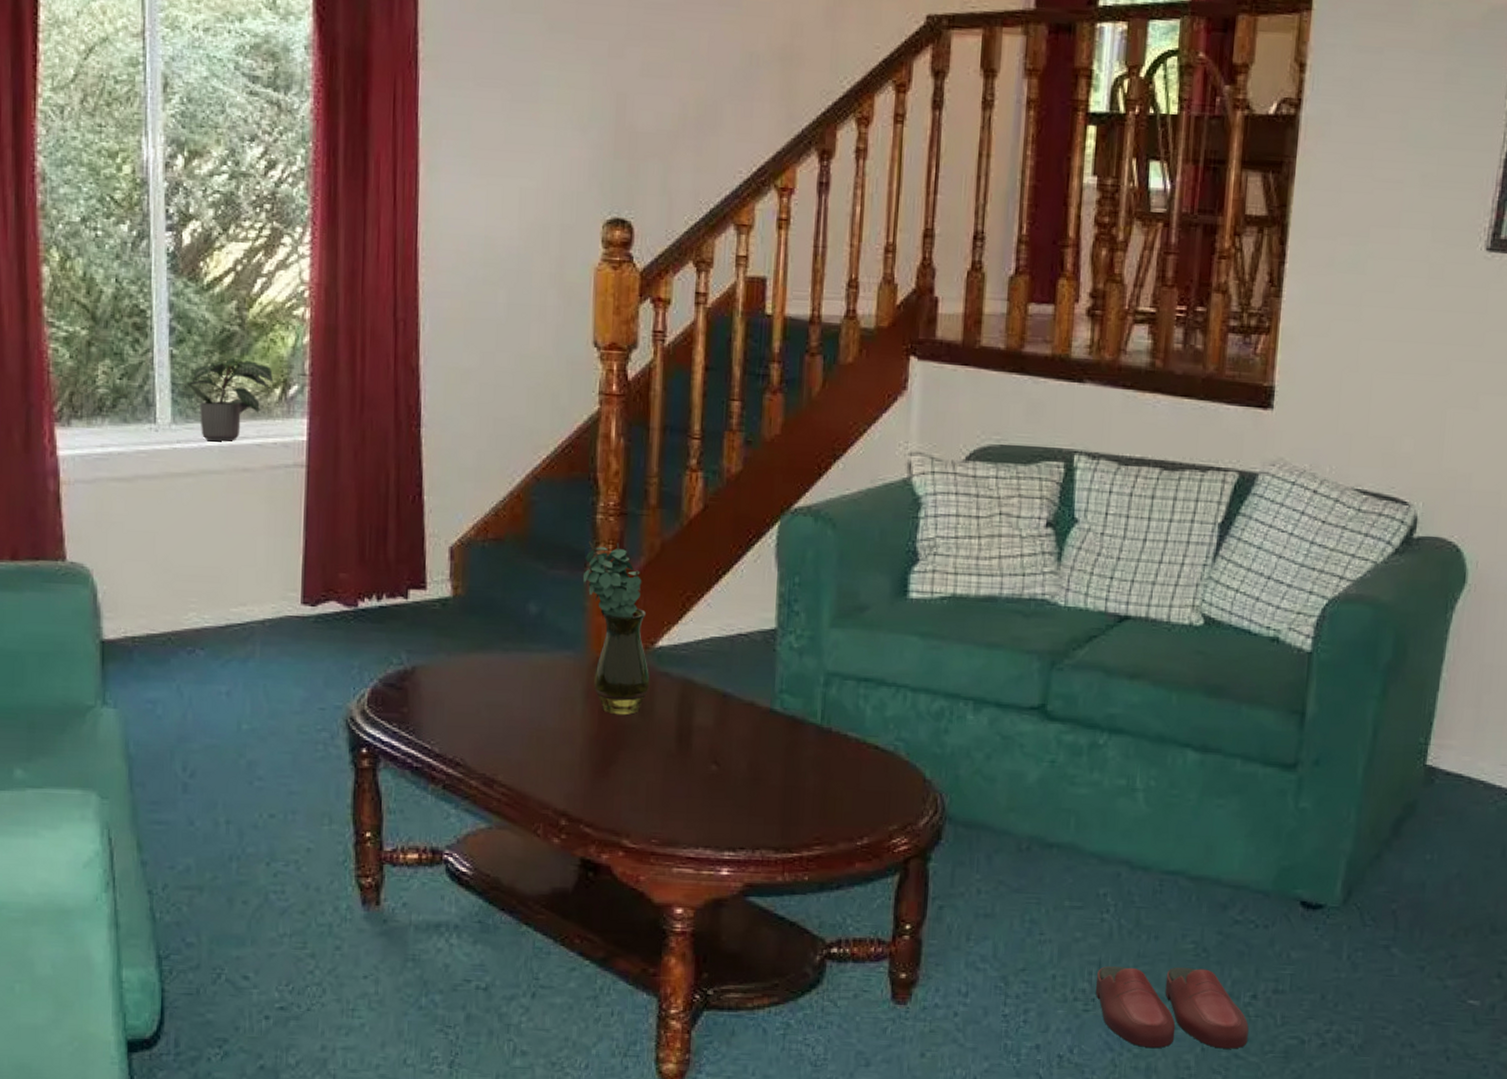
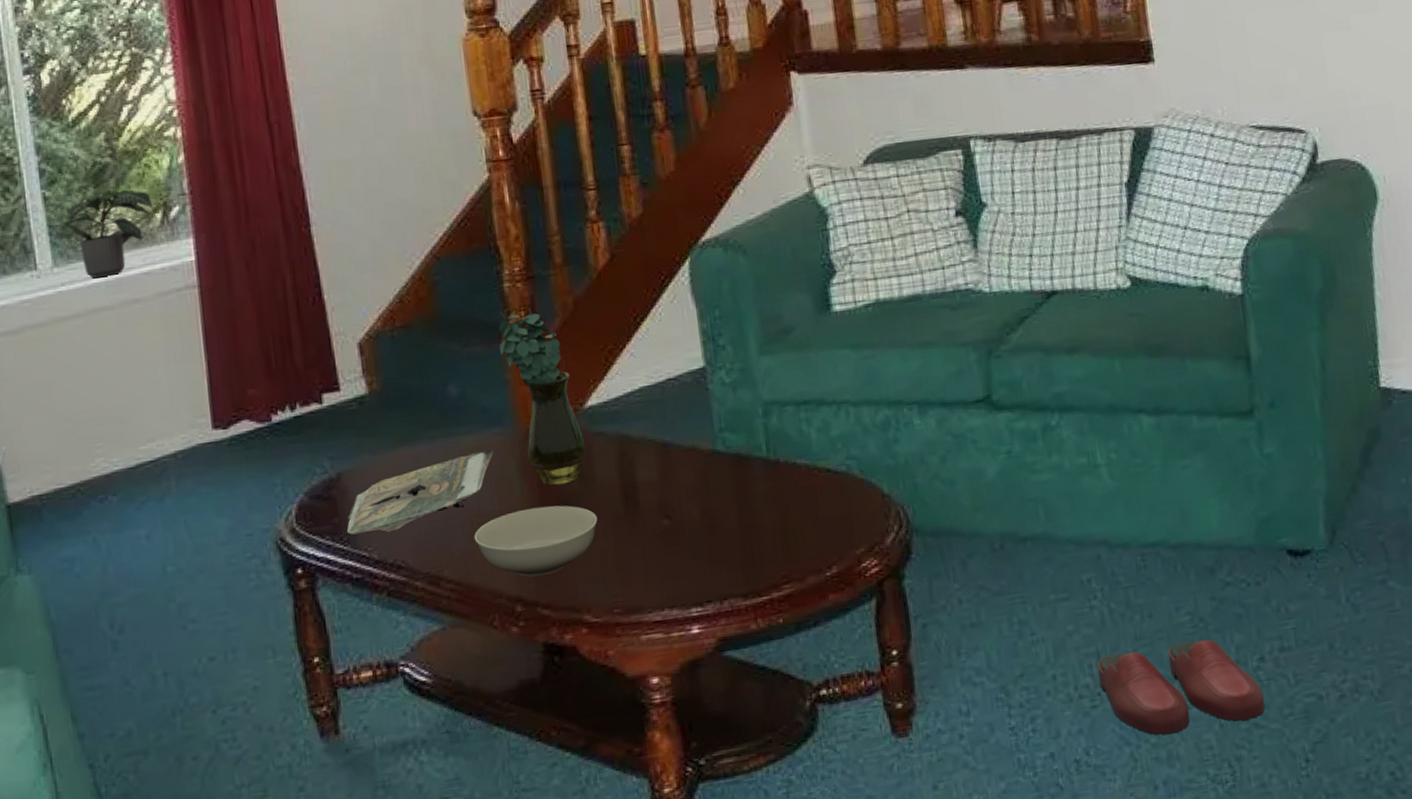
magazine: none [413,670,563,729] -> present [346,450,494,535]
bowl: none [531,731,650,796] -> present [474,505,598,577]

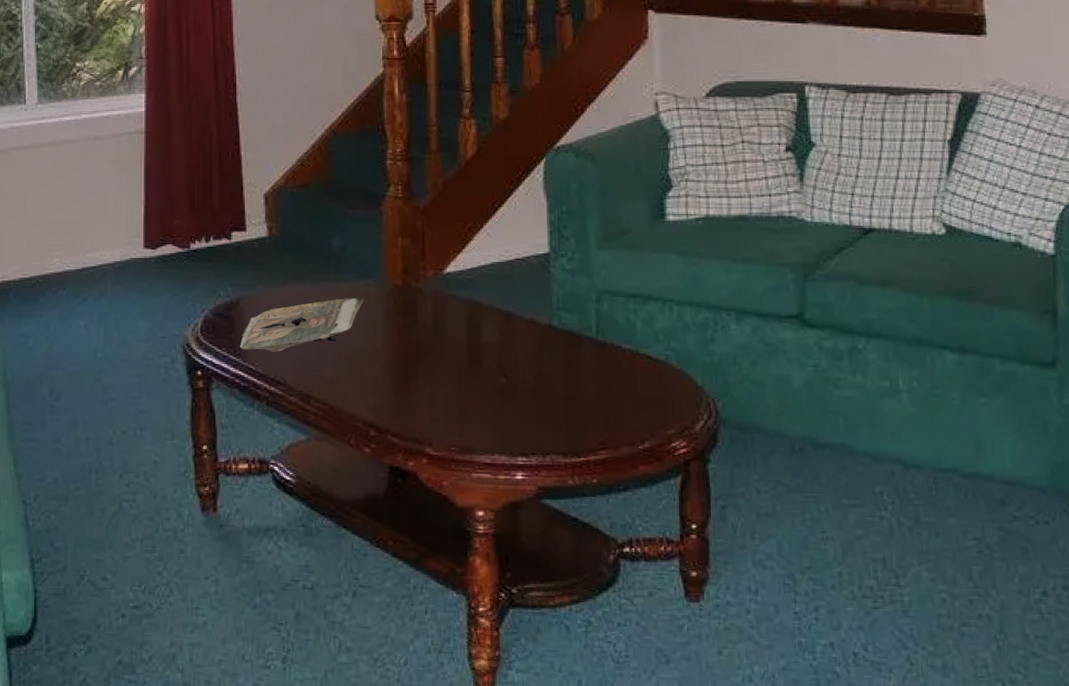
potted plant: present [62,188,154,279] -> none [48,46,117,116]
bowl: present [474,505,598,577] -> none [341,350,445,408]
vase: present [499,308,586,485] -> none [377,183,441,334]
slippers: present [1097,639,1265,735] -> none [882,563,1044,647]

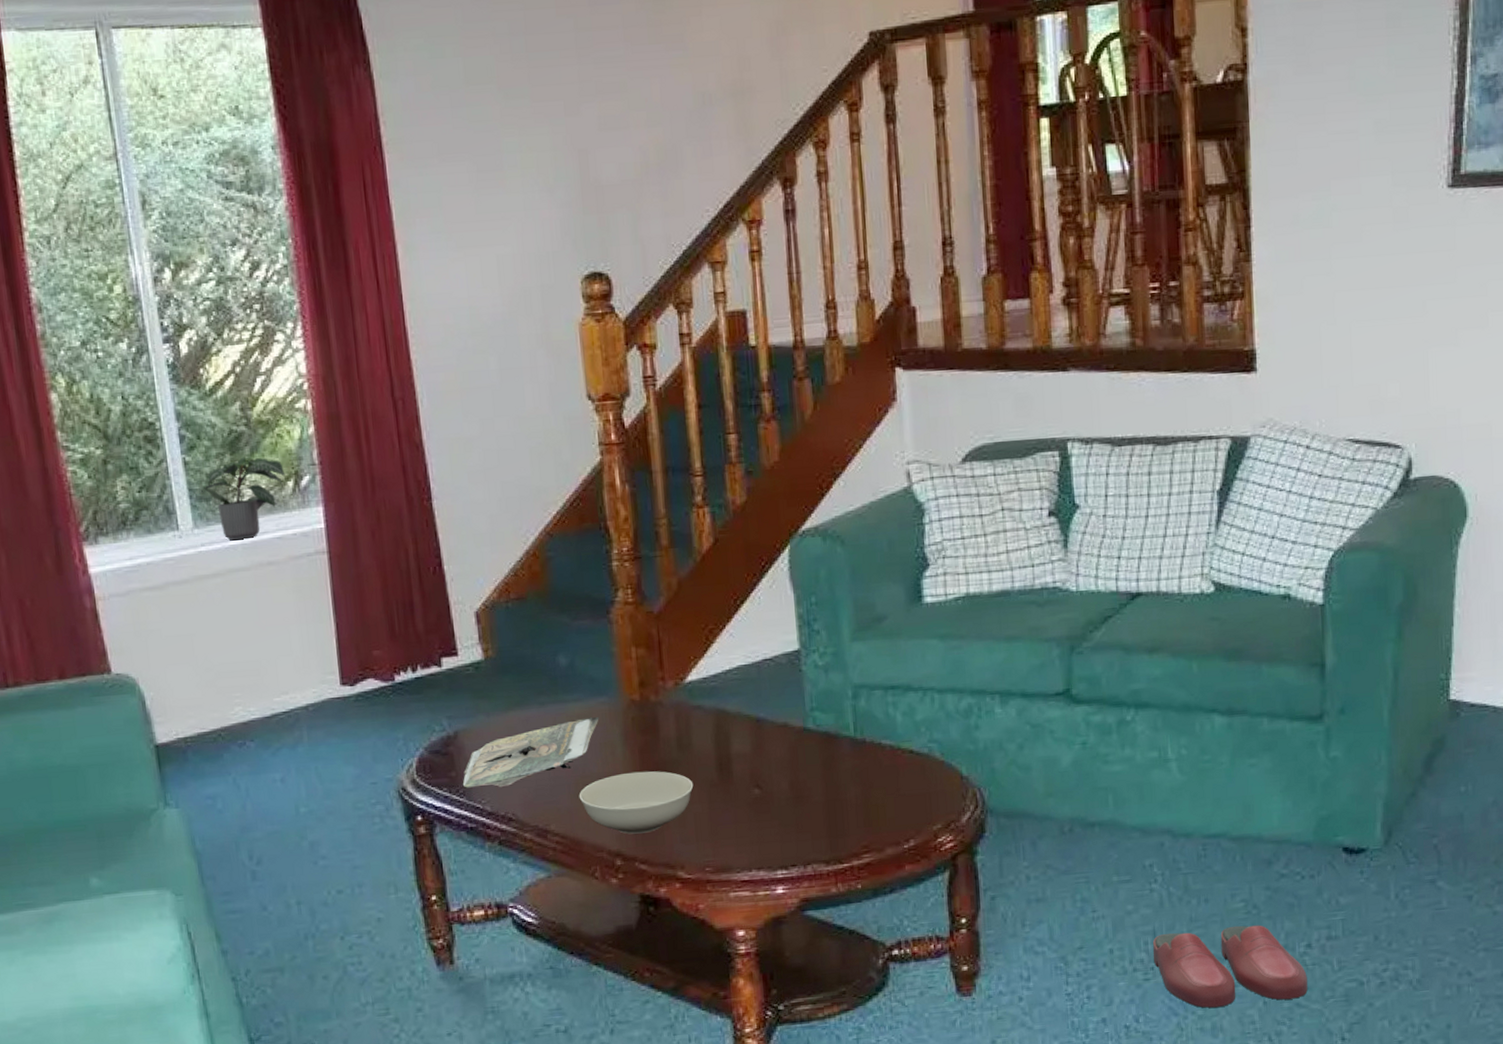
potted plant: none [48,46,117,116] -> present [201,455,286,541]
bowl: none [341,350,445,408] -> present [579,771,694,835]
slippers: none [882,563,1044,647] -> present [1152,925,1308,1008]

